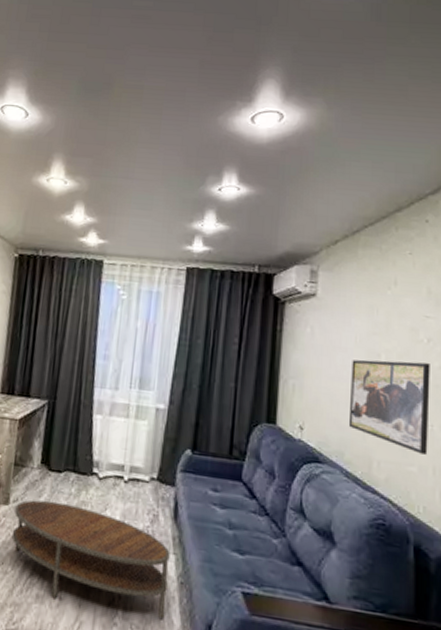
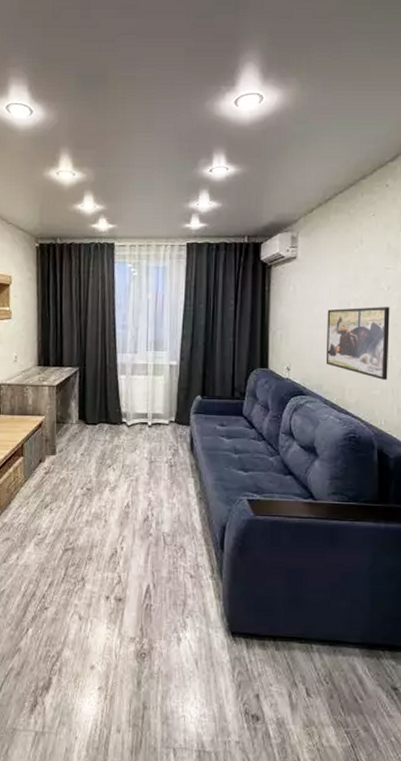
coffee table: present [11,500,170,620] -> none [60,448,190,527]

